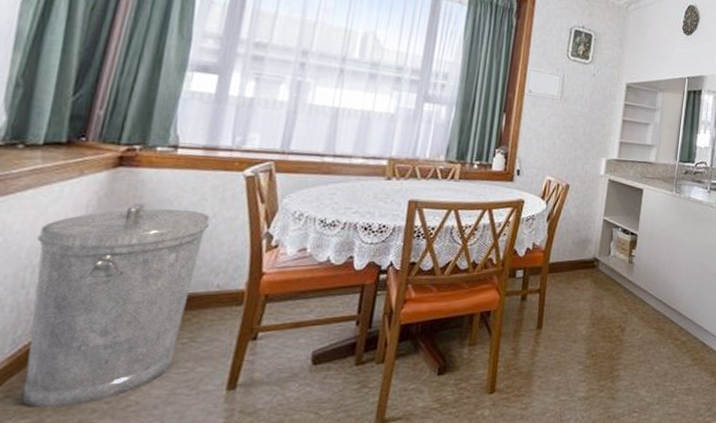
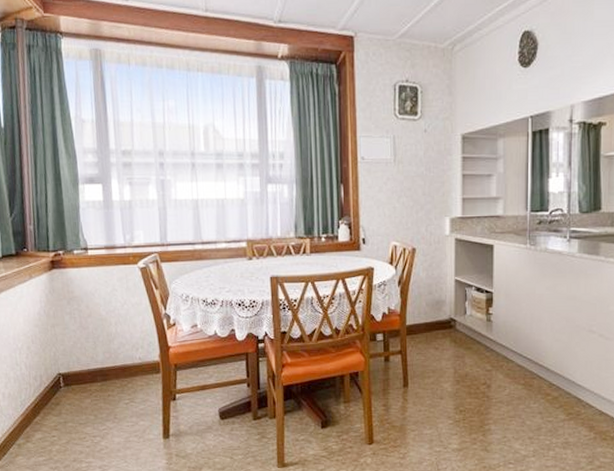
trash can: present [22,203,210,409] -> none [16,297,123,450]

